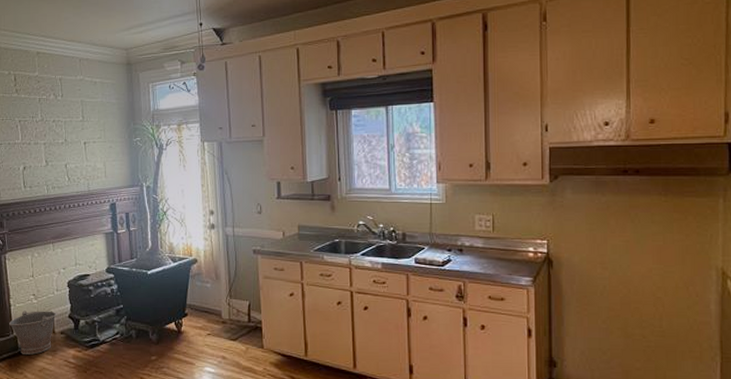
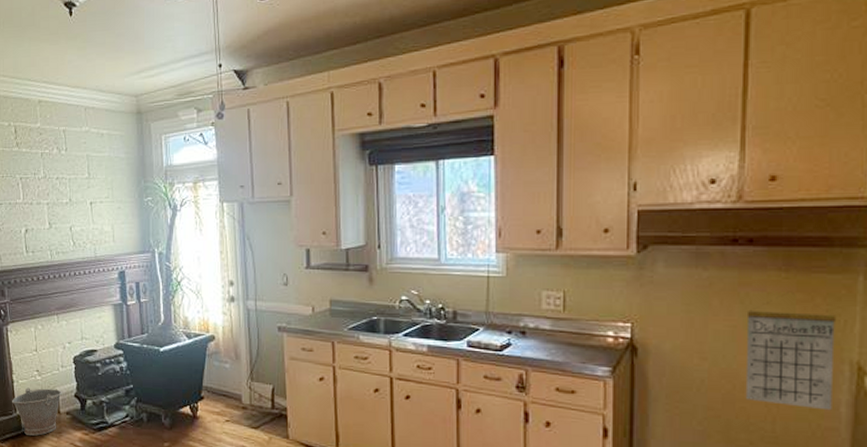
calendar: none [636,213,705,308] -> present [745,292,837,411]

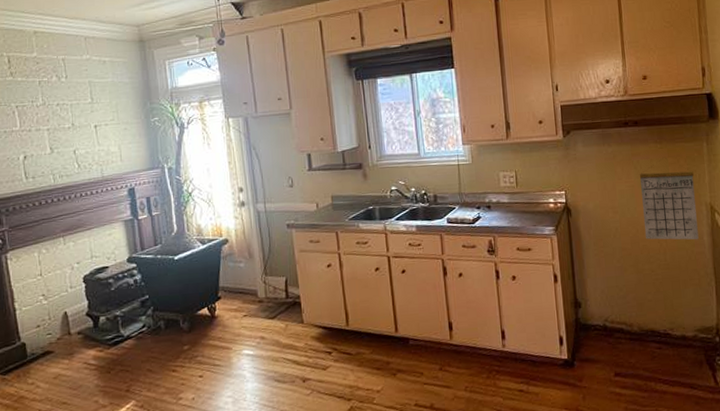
bucket: present [12,387,63,436] -> none [15,310,73,362]

